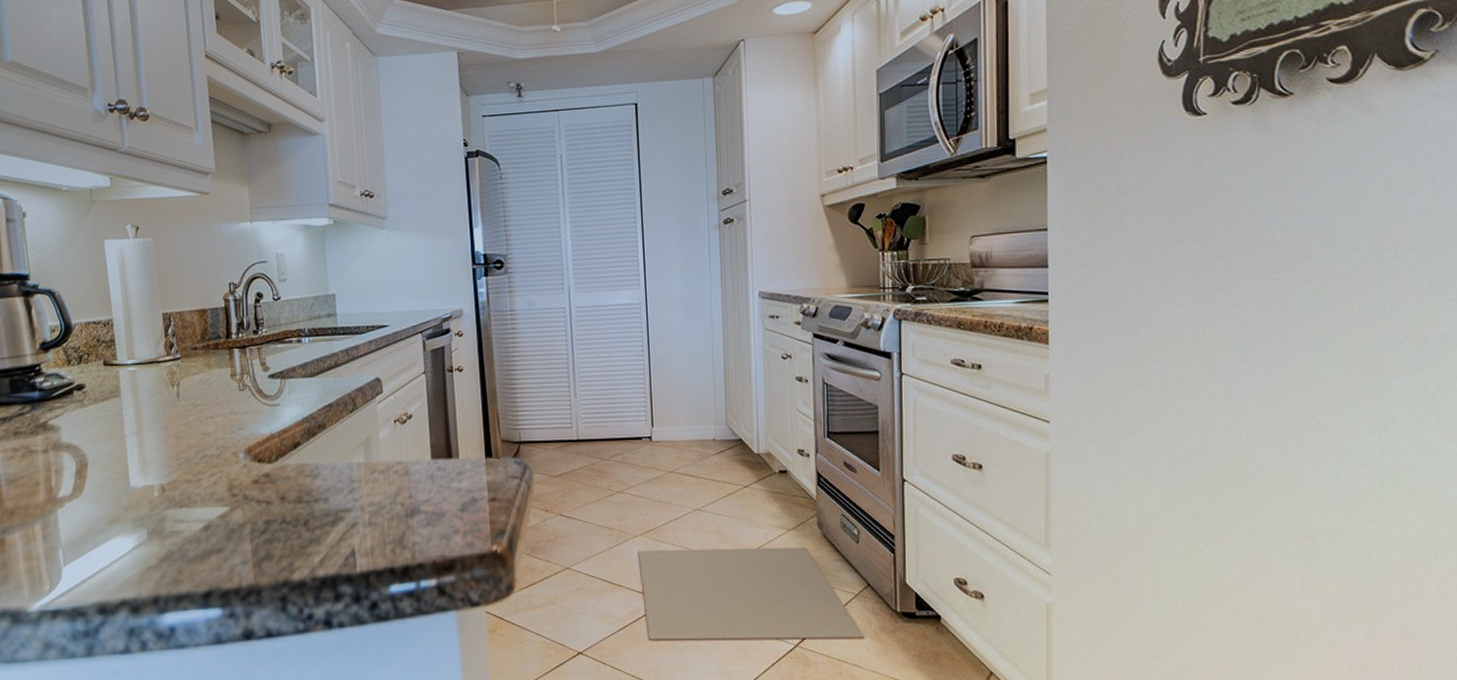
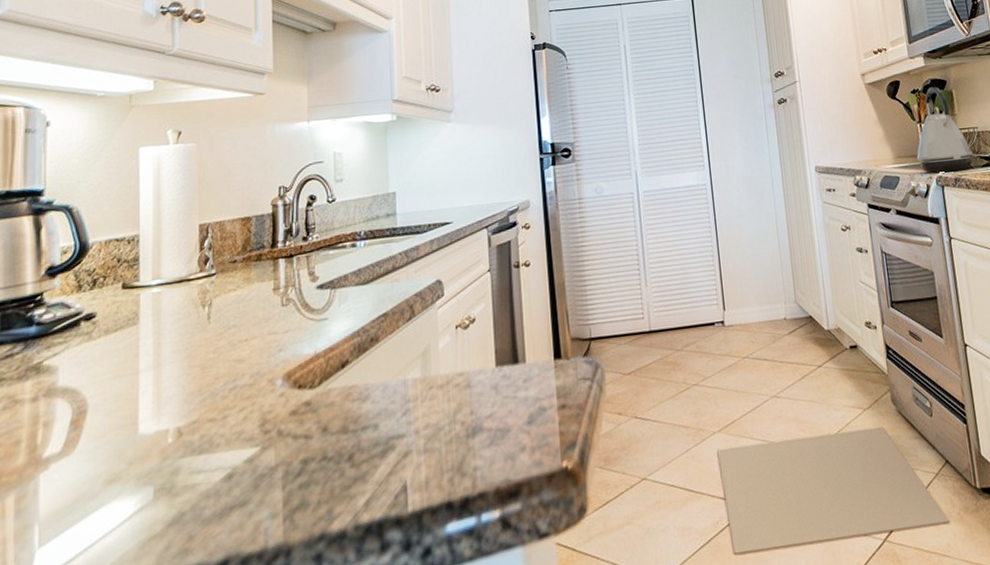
kettle: none [874,212,940,306] -> present [916,87,973,173]

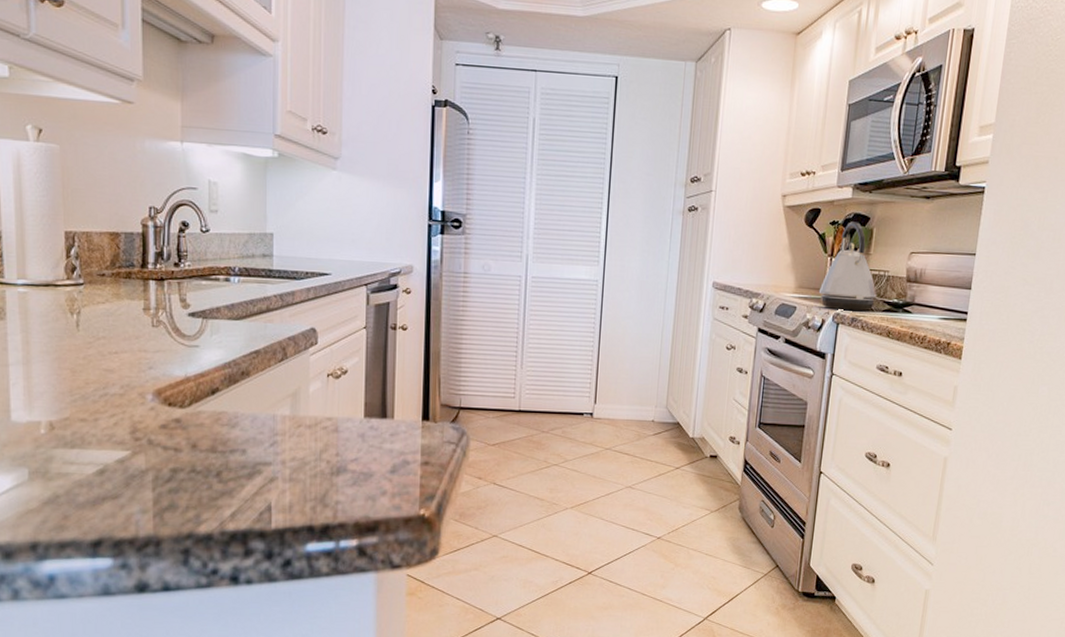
door mat: present [717,426,950,555] -> none [566,522,768,614]

